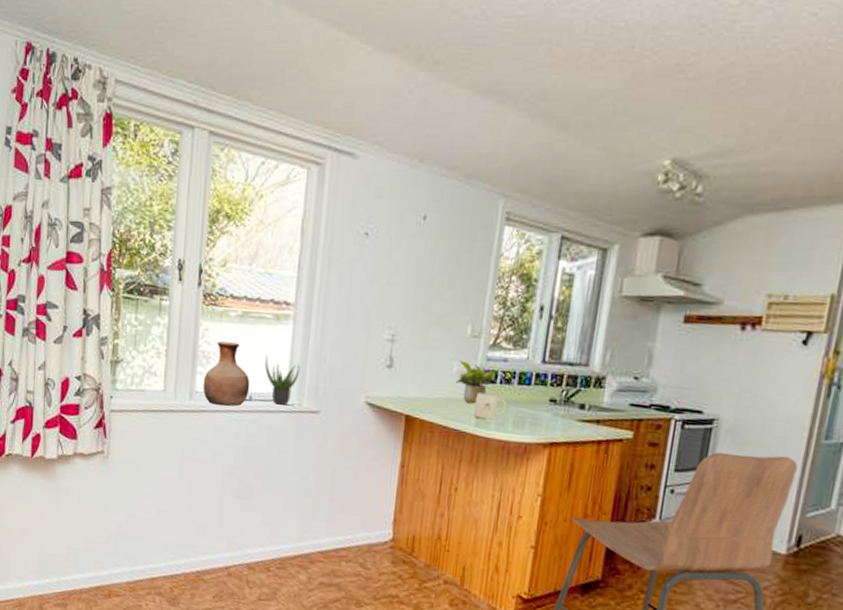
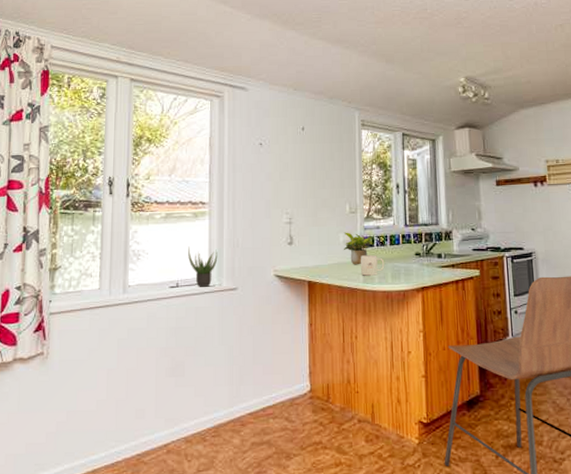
vase: present [203,341,250,407] -> none [135,240,176,296]

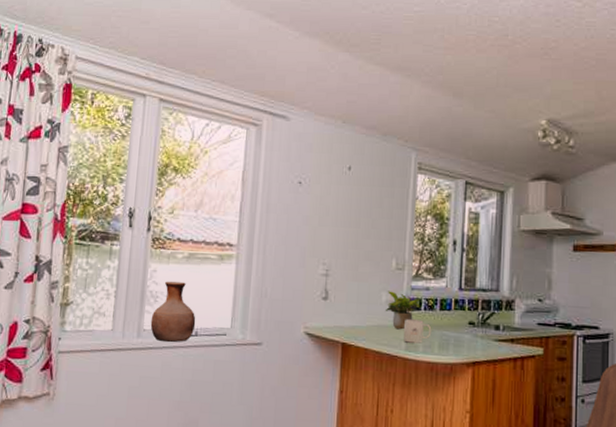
vase: none [135,240,176,296] -> present [150,281,196,343]
potted plant: present [188,246,218,288] -> none [210,292,243,340]

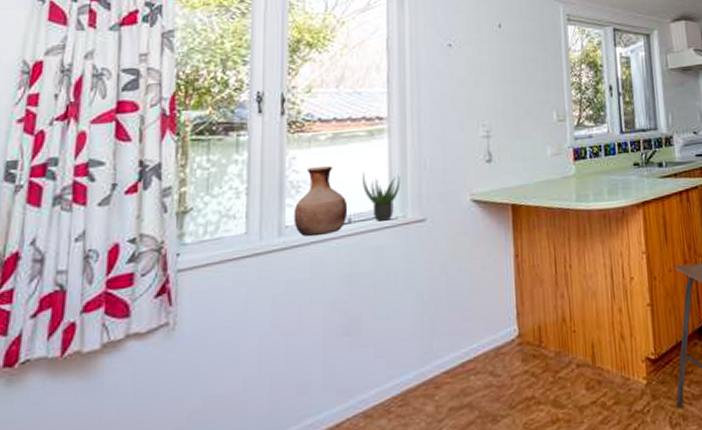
potted plant: none [210,292,243,340] -> present [363,172,401,223]
potted plant: present [385,291,421,330] -> none [551,143,586,182]
mug: present [403,319,432,344] -> none [571,168,600,194]

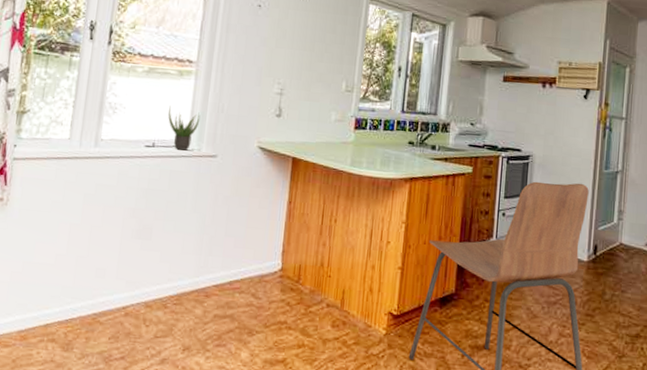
vase: present [293,166,348,238] -> none [108,94,154,153]

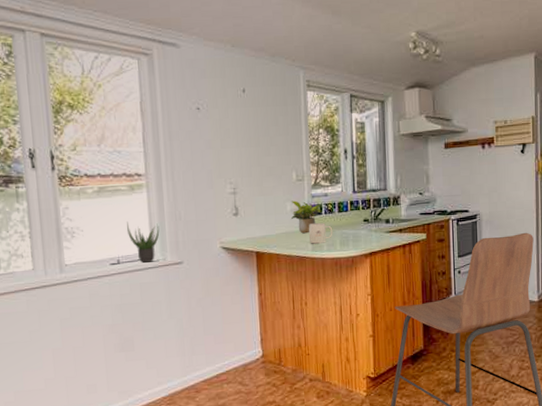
potted plant: none [333,110,366,147] -> present [290,200,321,234]
mug: none [349,137,375,160] -> present [308,223,333,244]

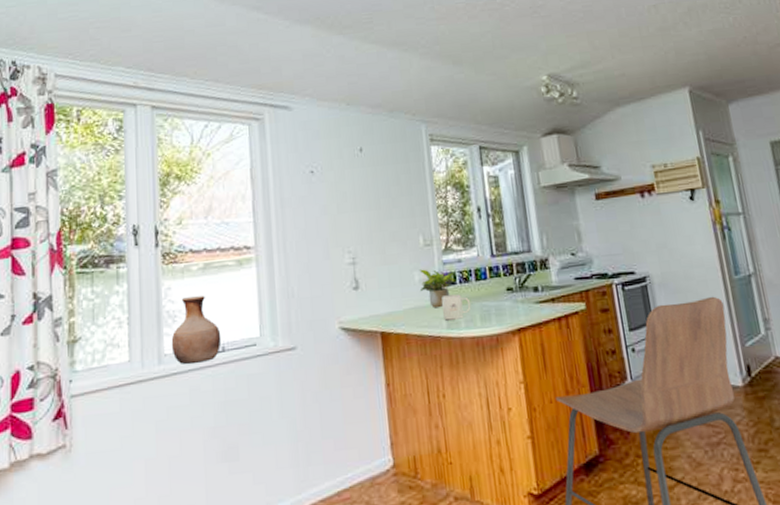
vase: none [71,215,117,274] -> present [171,296,222,365]
potted plant: present [127,221,160,264] -> none [234,301,270,351]

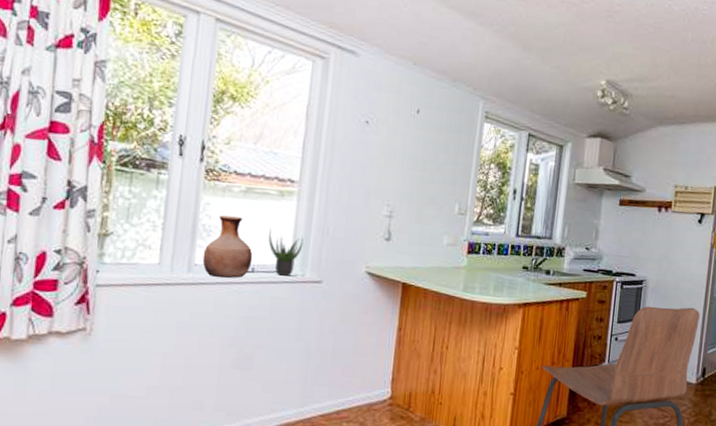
potted plant: none [234,301,270,351] -> present [268,228,304,277]
potted plant: present [419,269,455,309] -> none [445,234,480,272]
mug: present [441,294,471,321] -> none [461,262,489,285]

